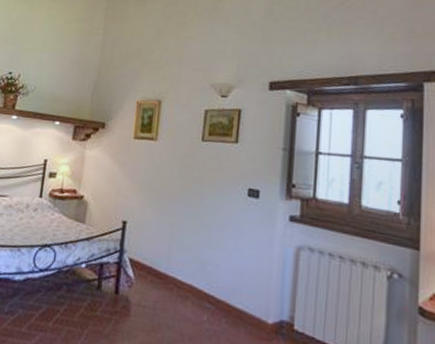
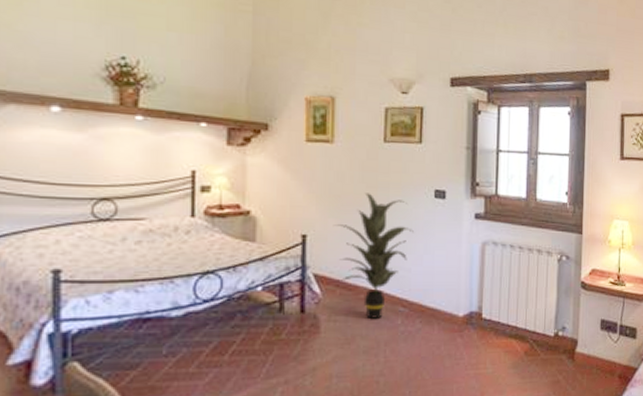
indoor plant: none [151,187,225,311] -> present [334,193,414,319]

